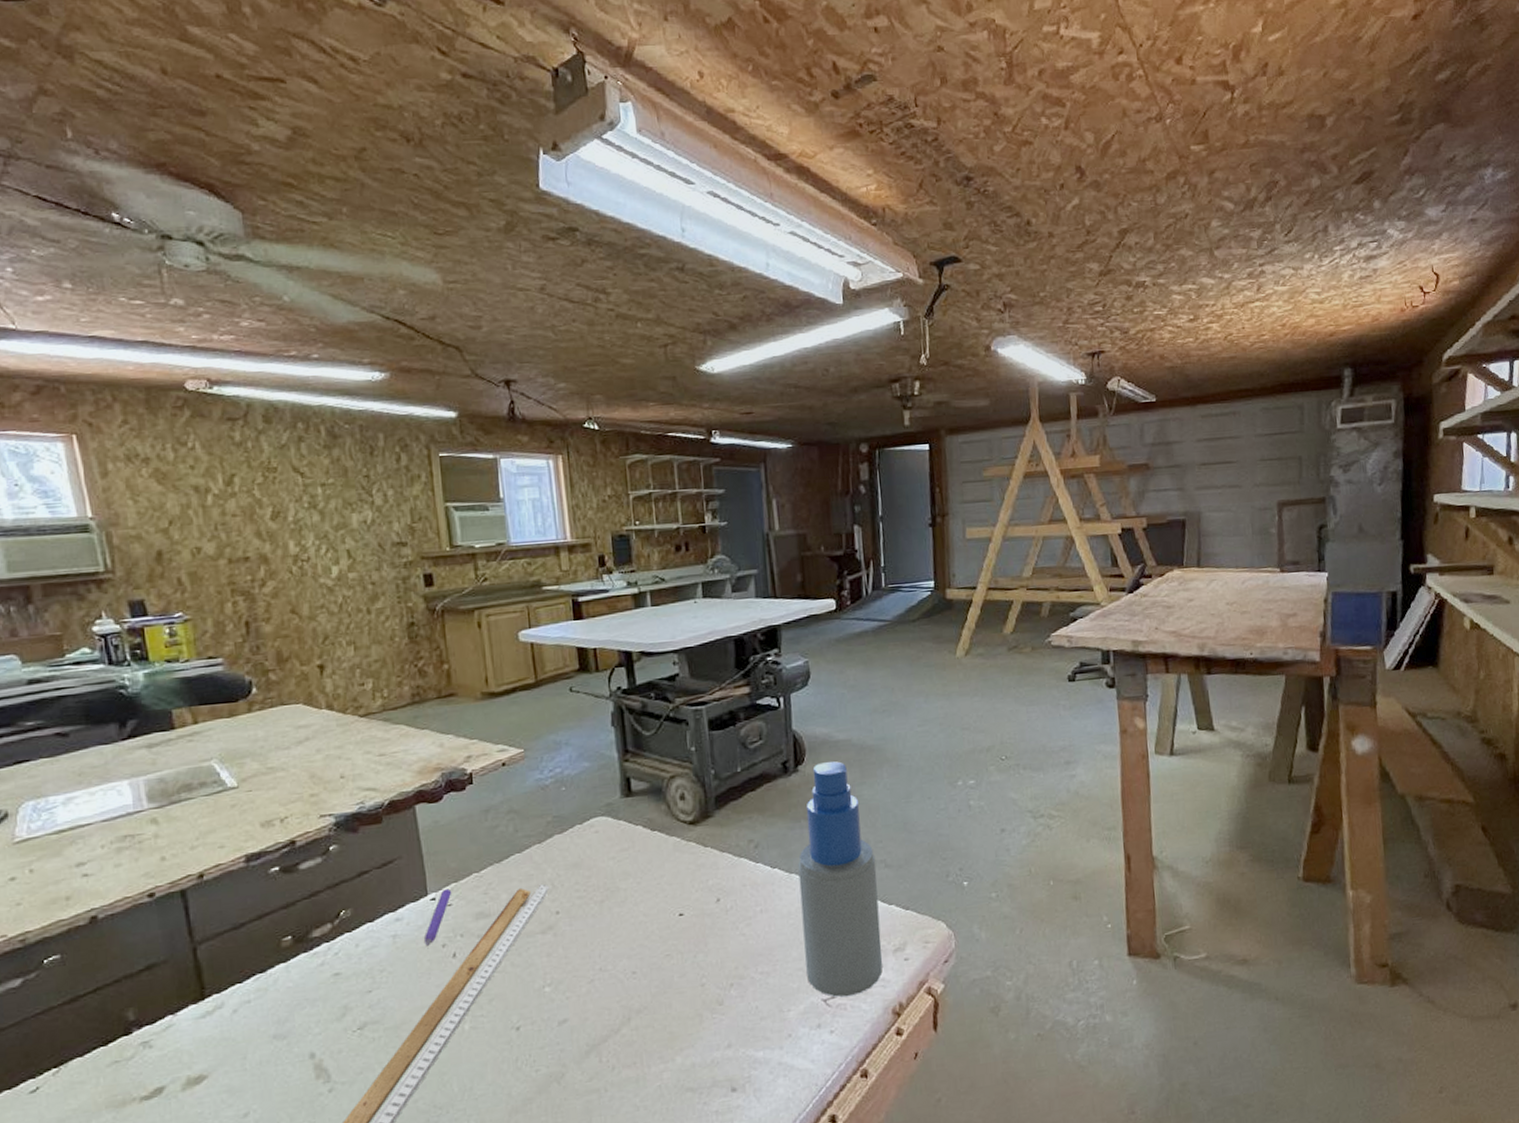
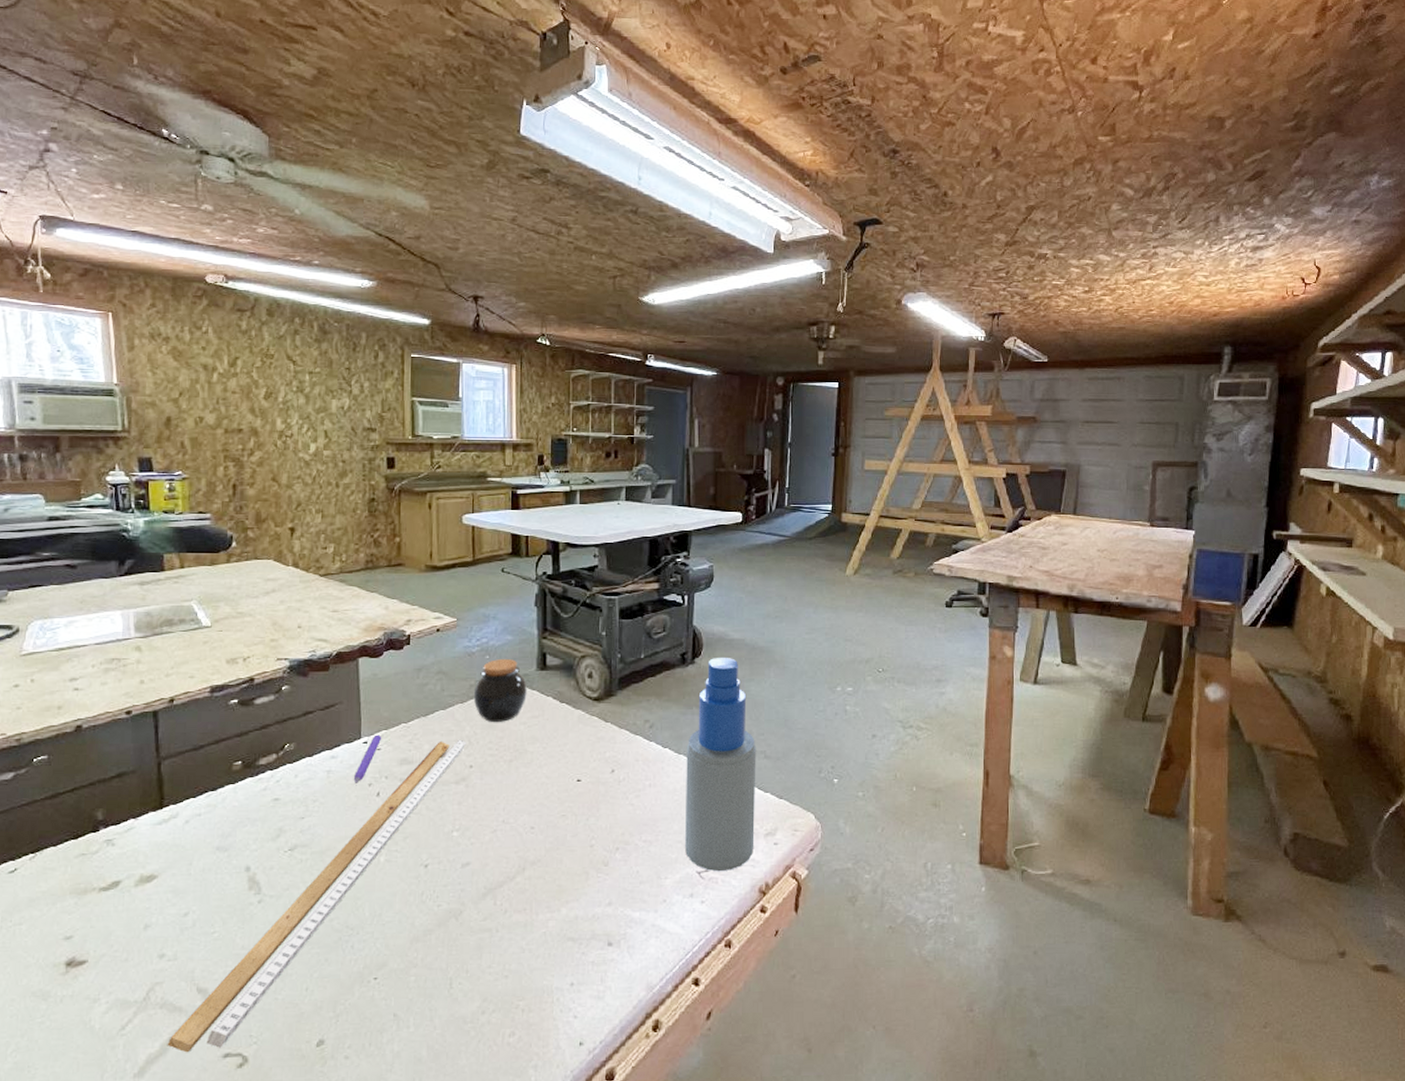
jar: none [551,787,613,861] -> present [473,658,527,722]

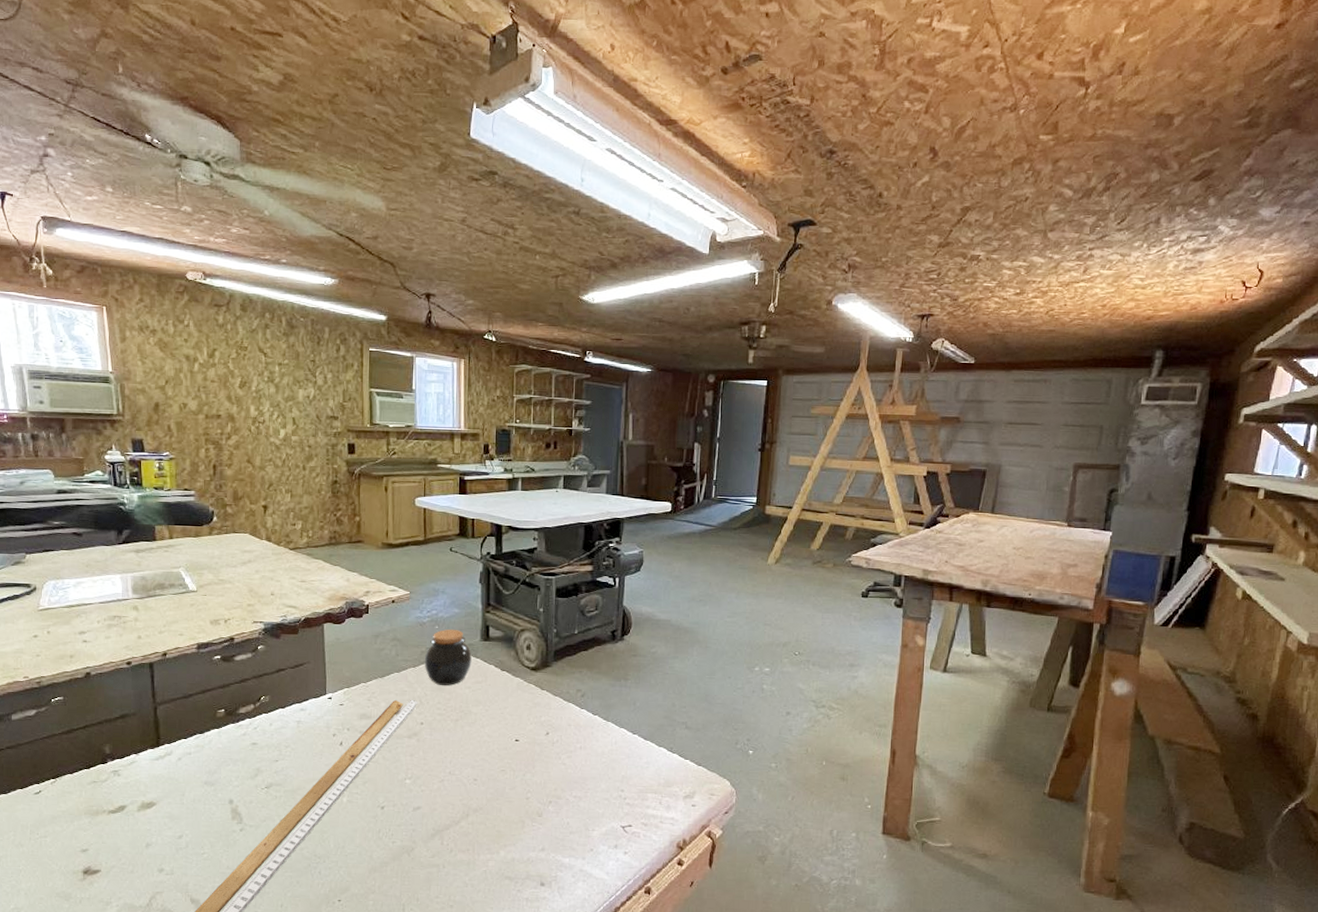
pen: present [354,734,382,785] -> none [321,691,345,734]
spray bottle: present [685,658,757,872] -> none [611,636,679,828]

